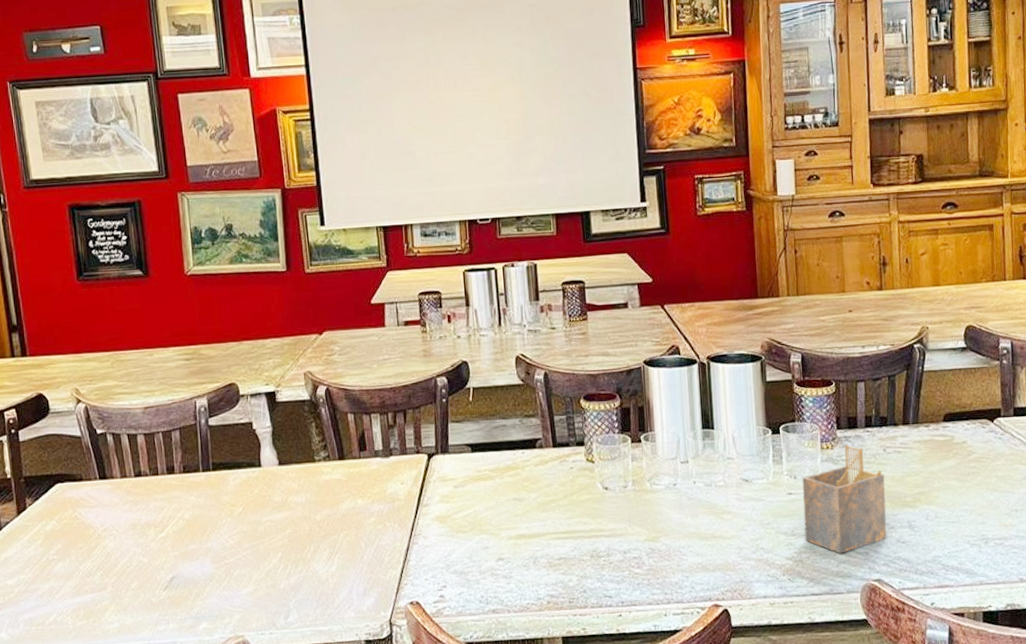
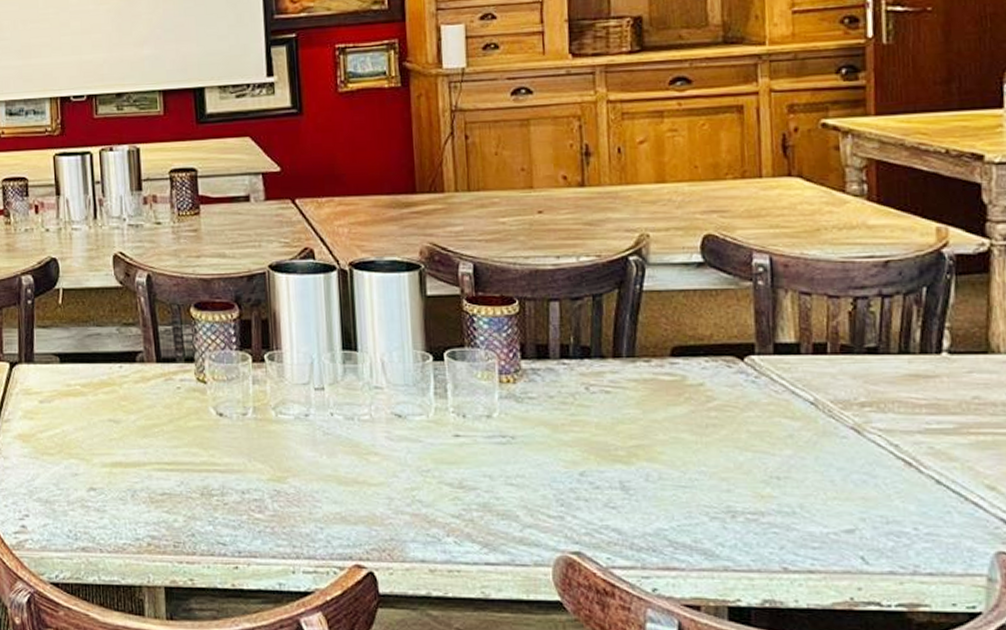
napkin holder: present [802,444,887,554] -> none [474,378,590,516]

